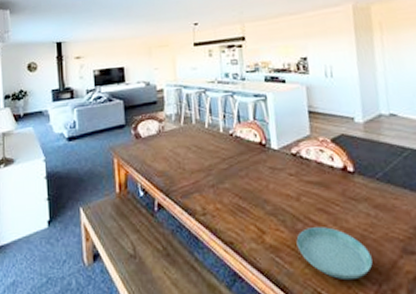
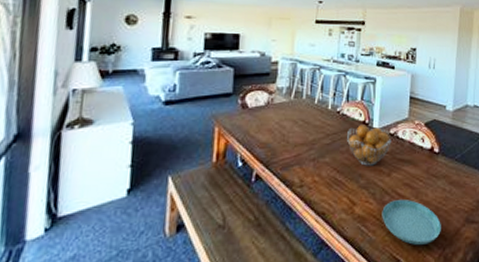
fruit basket: none [244,146,295,191] -> present [347,125,392,166]

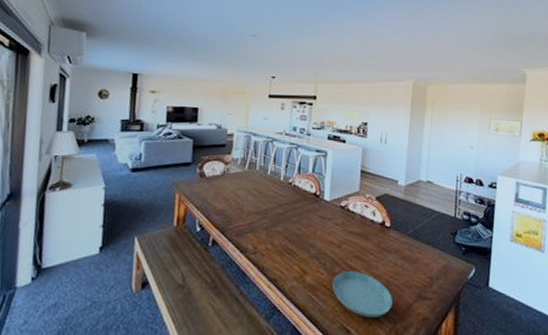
fruit basket: present [347,125,392,166] -> none [299,196,342,237]

